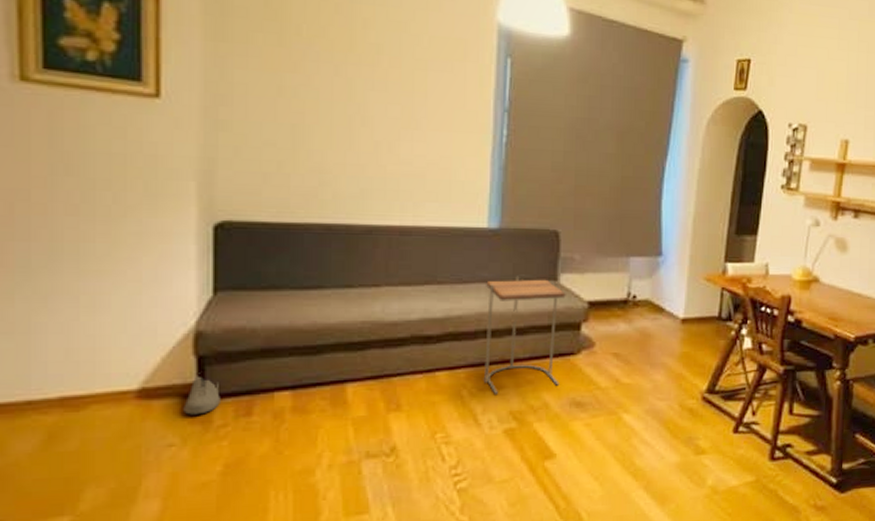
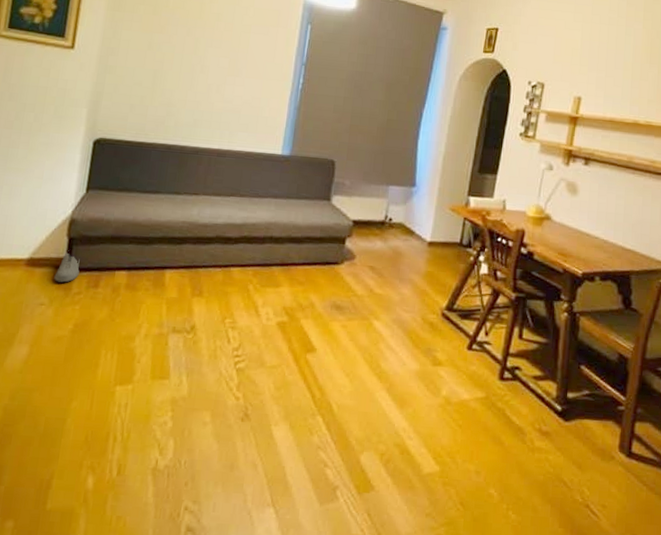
side table: present [484,276,566,394] -> none [266,194,336,291]

